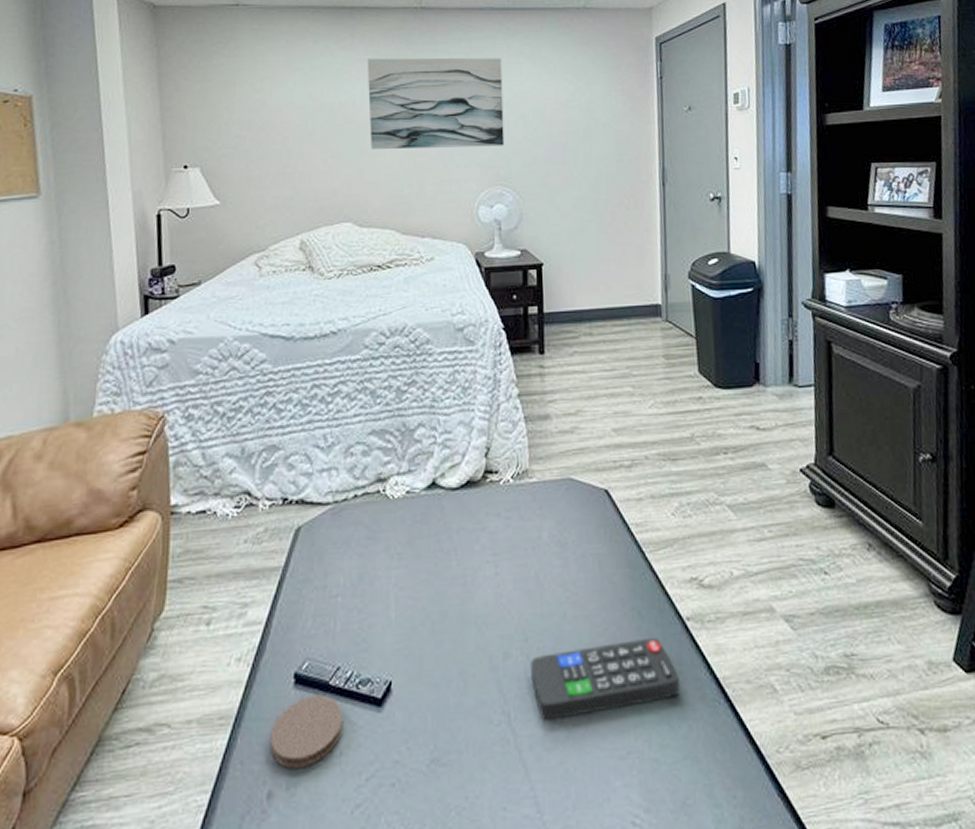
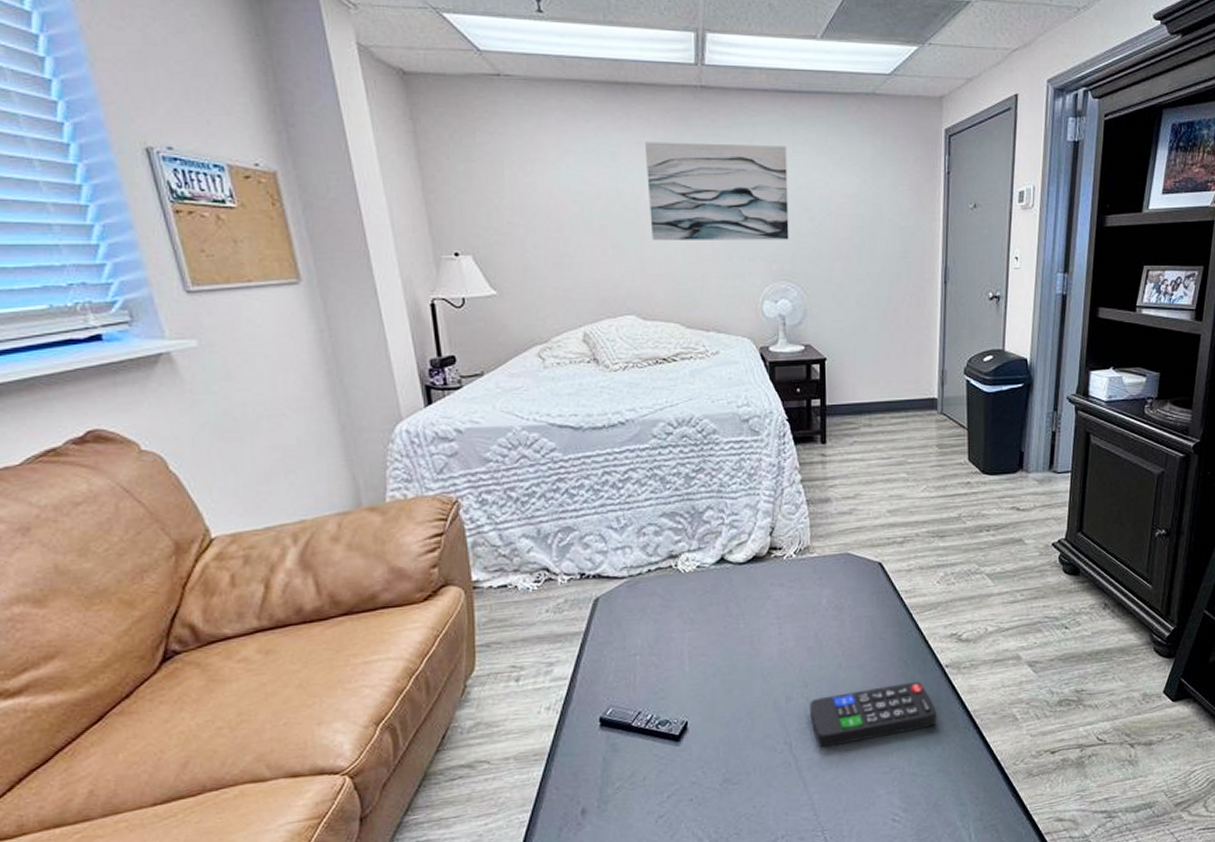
coaster: present [270,694,343,768] -> none [580,733,646,791]

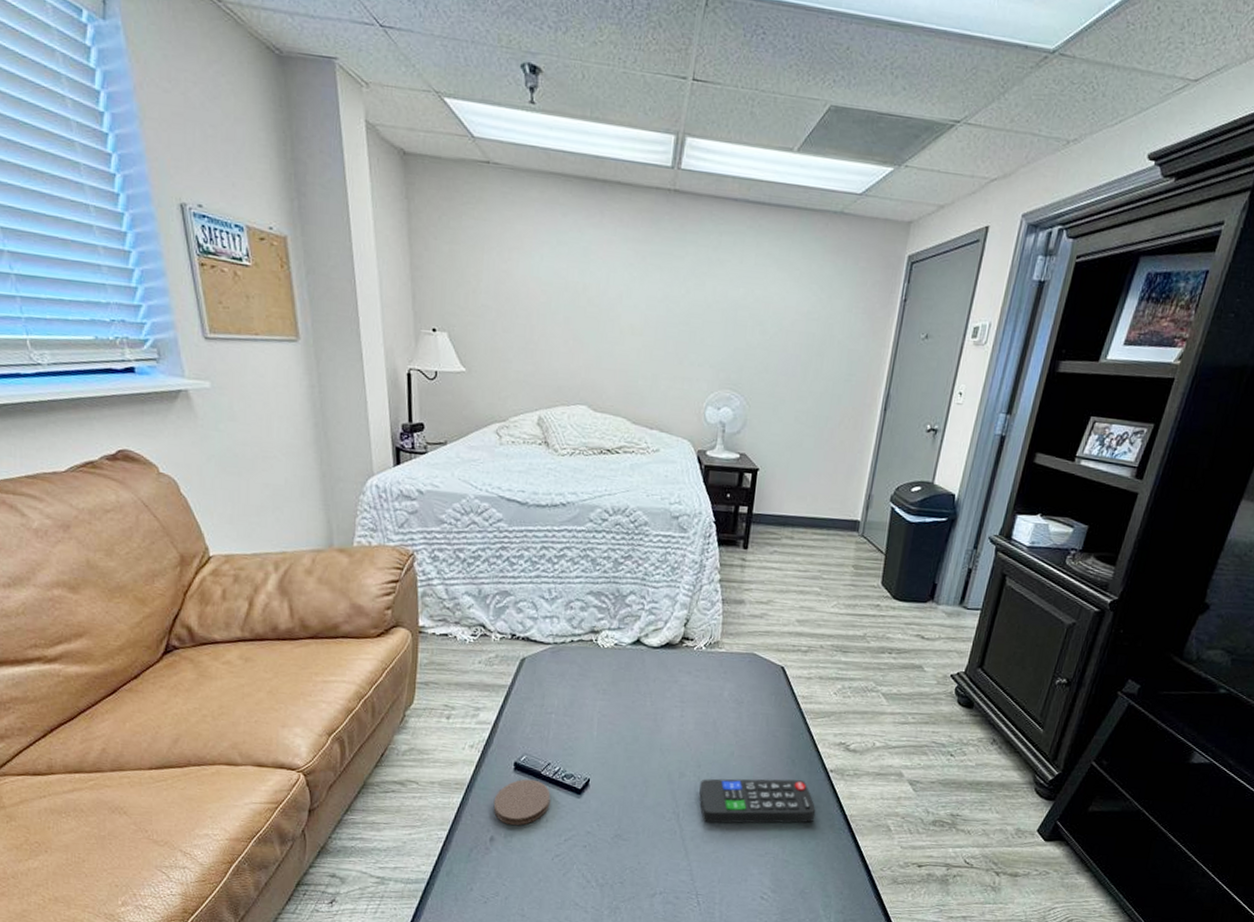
coaster: none [580,733,646,791] -> present [493,779,551,825]
wall art: present [644,141,789,240] -> none [610,240,749,350]

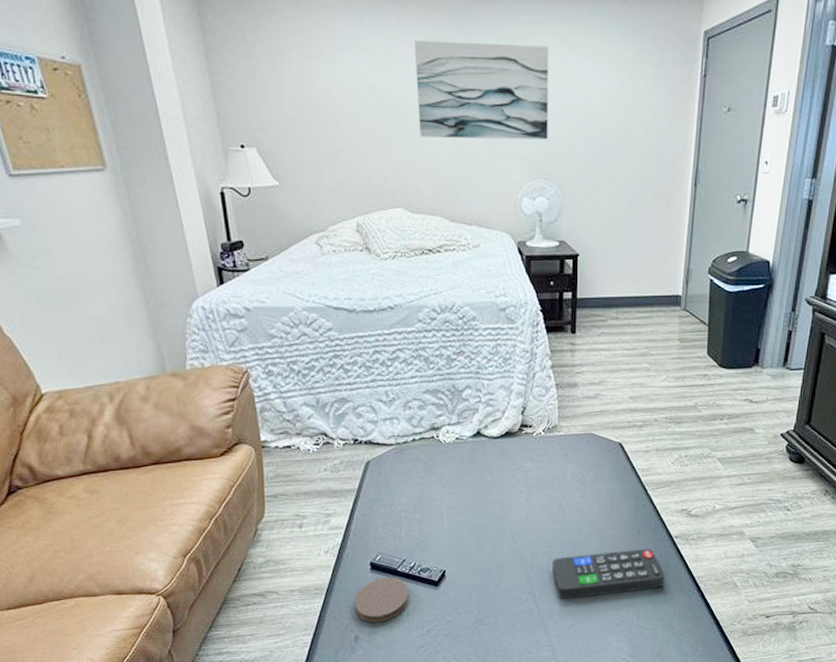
wall art: none [610,240,749,350] -> present [413,40,549,140]

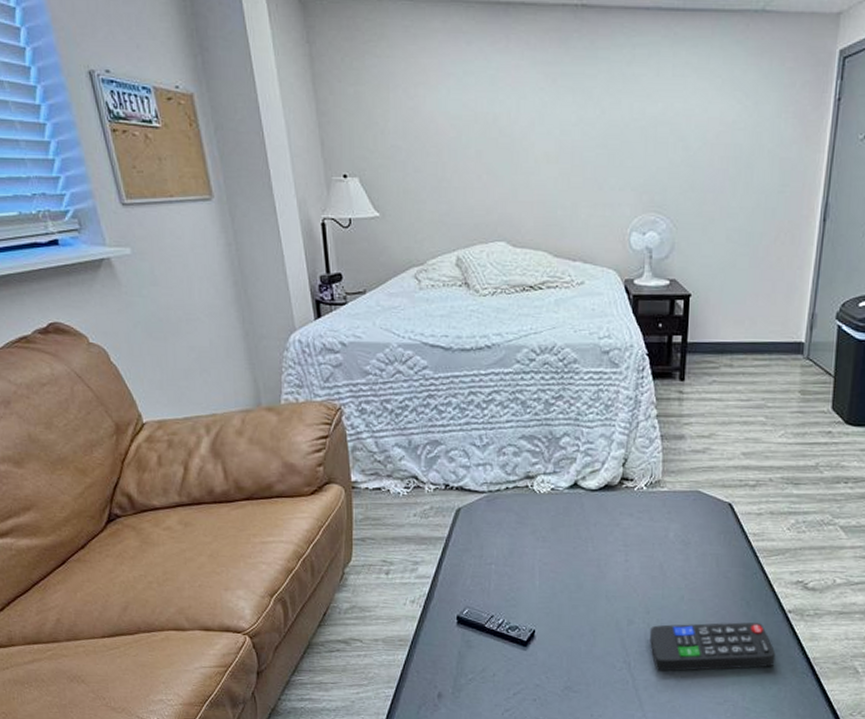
coaster: present [354,577,409,622] -> none [439,632,496,680]
wall art: present [413,40,549,140] -> none [522,64,666,170]

